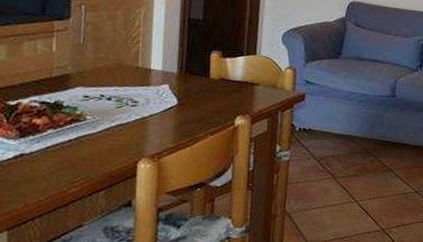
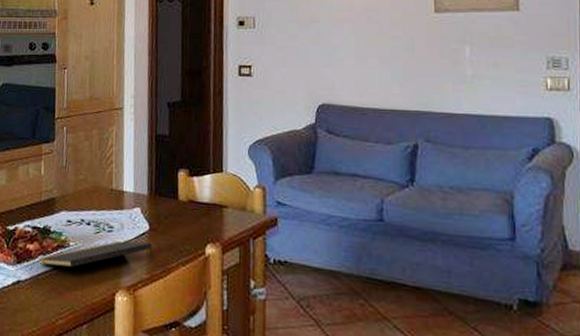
notepad: none [48,114,181,140] -> present [39,240,154,268]

